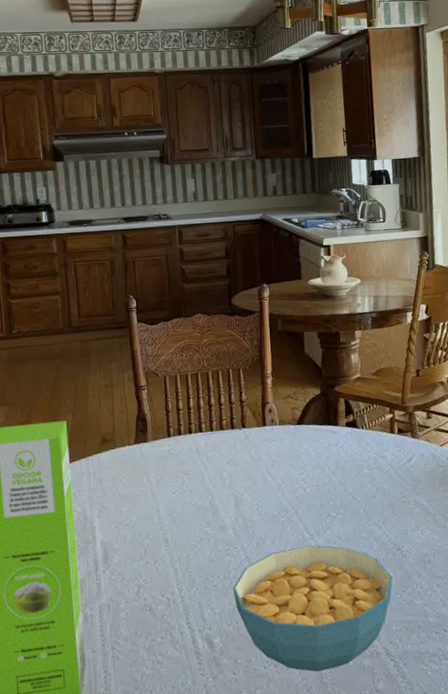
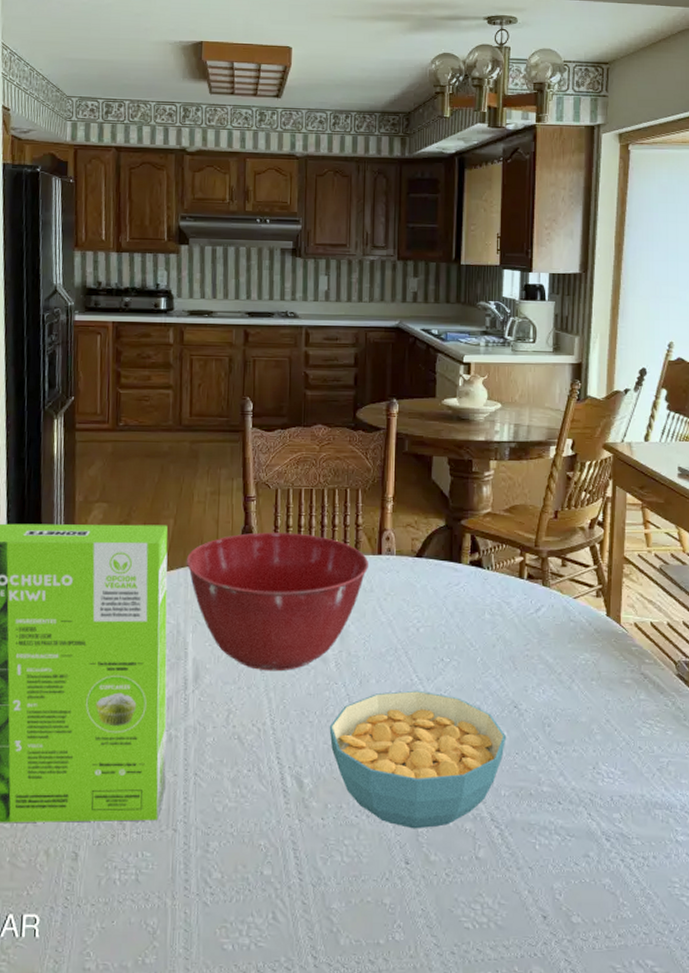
mixing bowl: none [86,414,256,545] -> present [186,532,369,672]

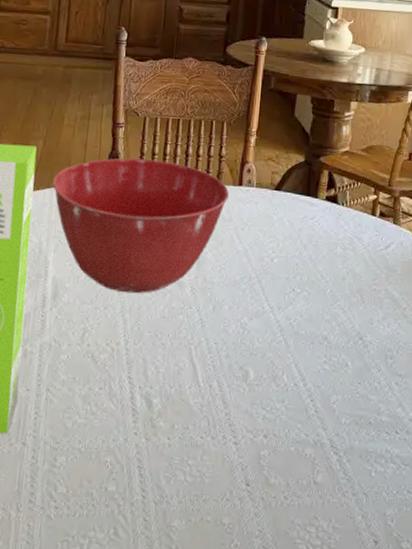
cereal bowl: present [329,690,507,829] -> none [180,318,351,452]

